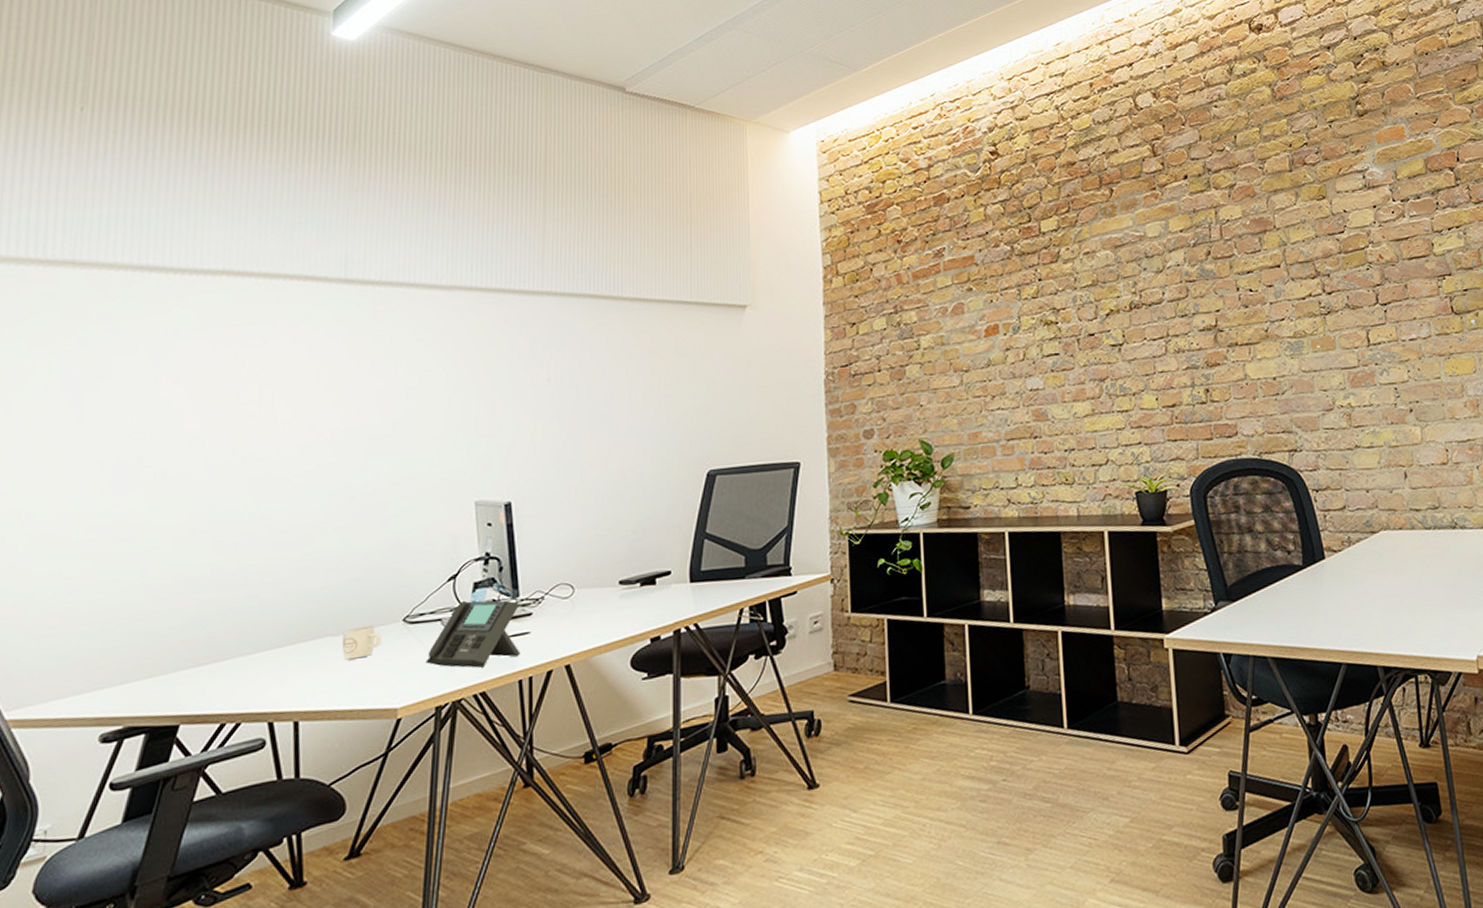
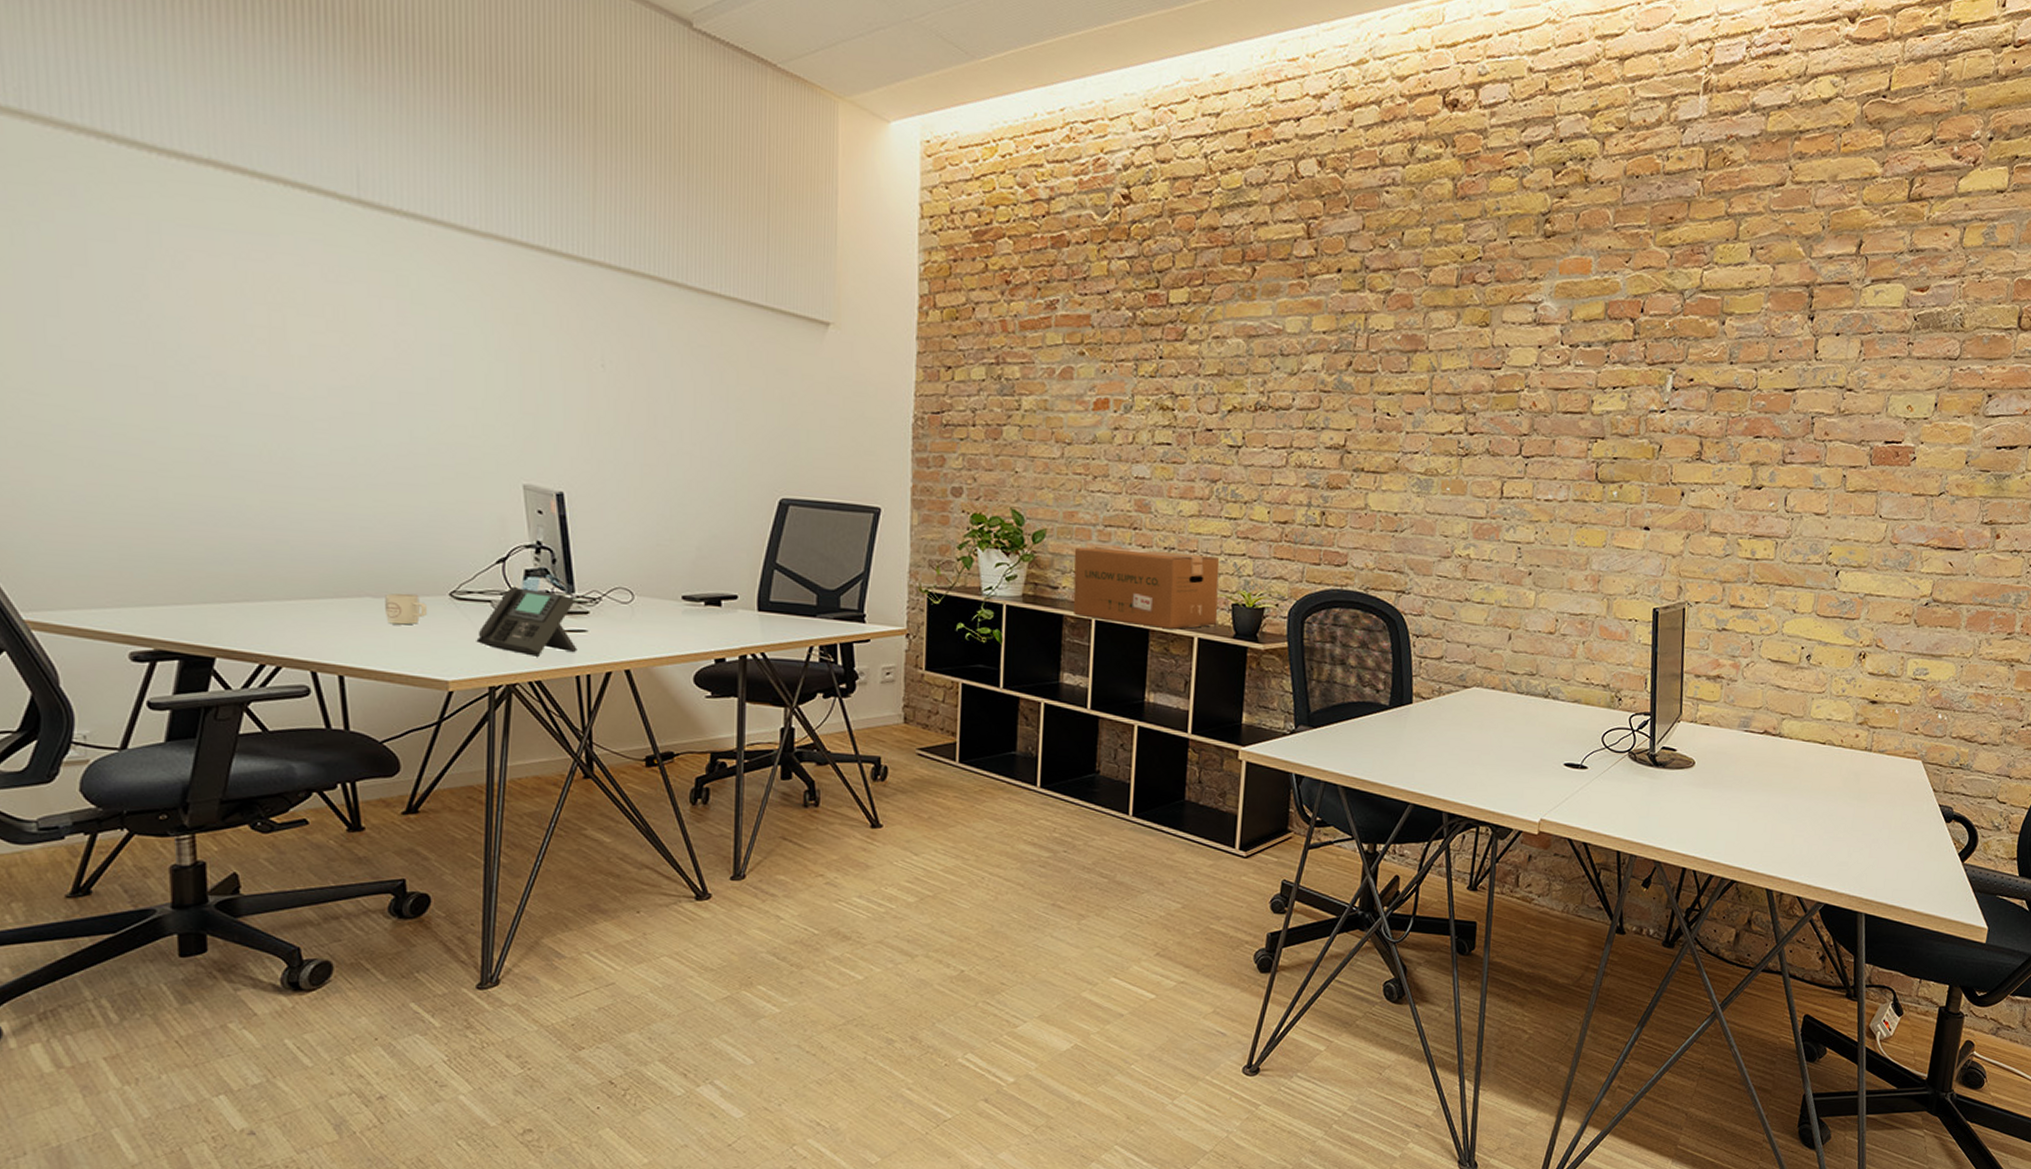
box: none [981,450,1124,531] -> present [1073,546,1220,630]

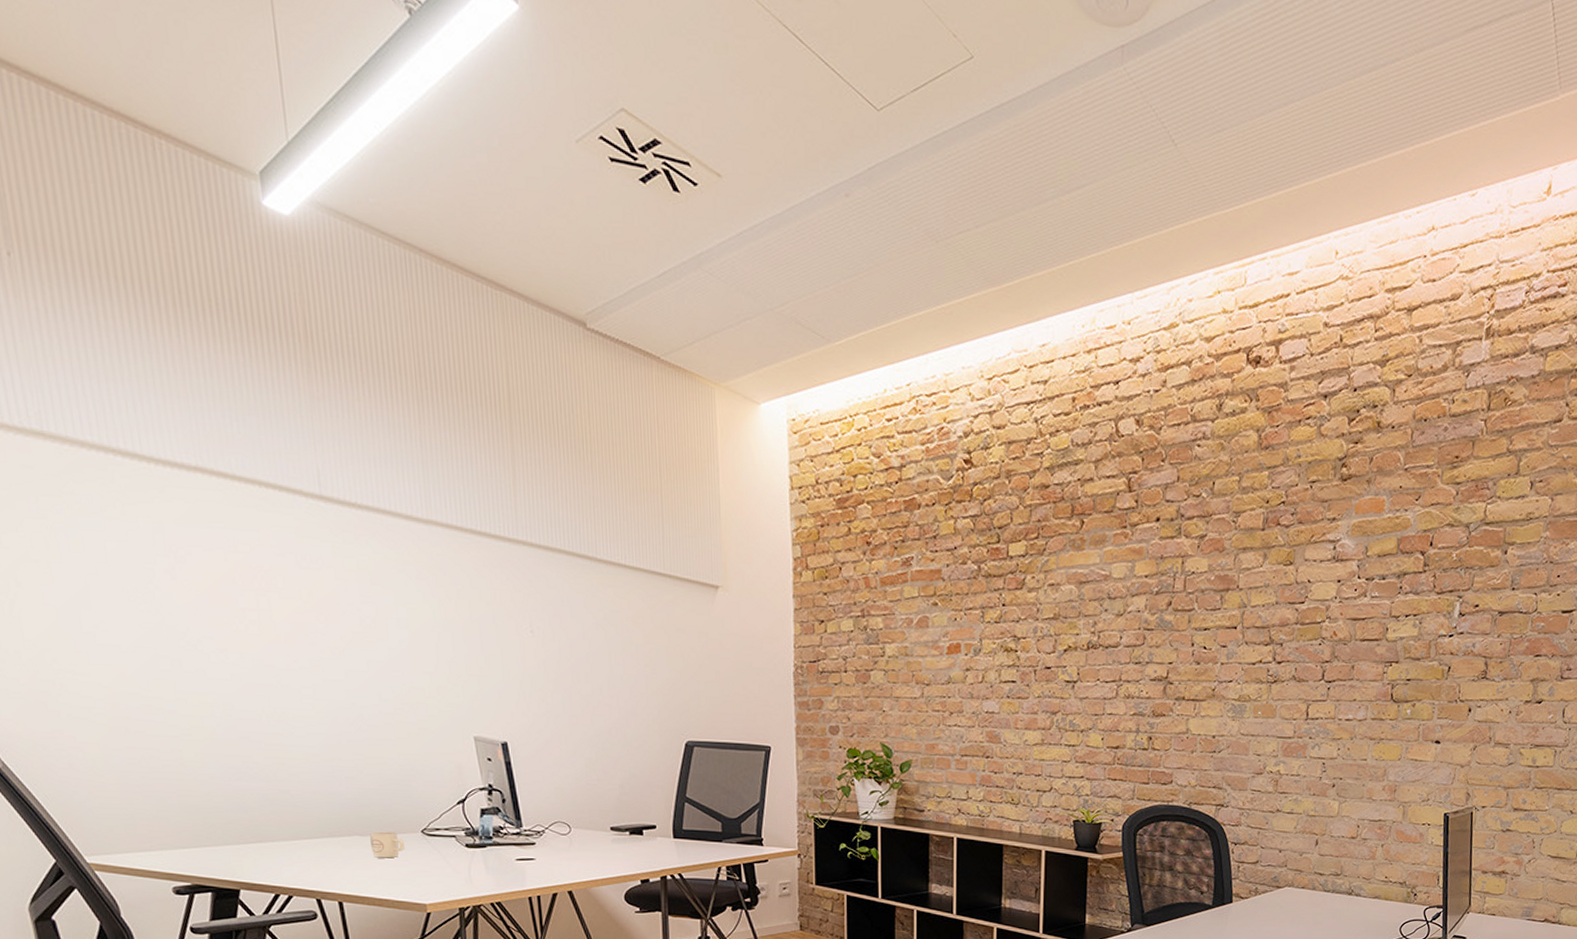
phone: present [476,586,577,657] -> none [446,823,528,882]
box: present [1073,546,1220,630] -> none [936,773,1062,845]

